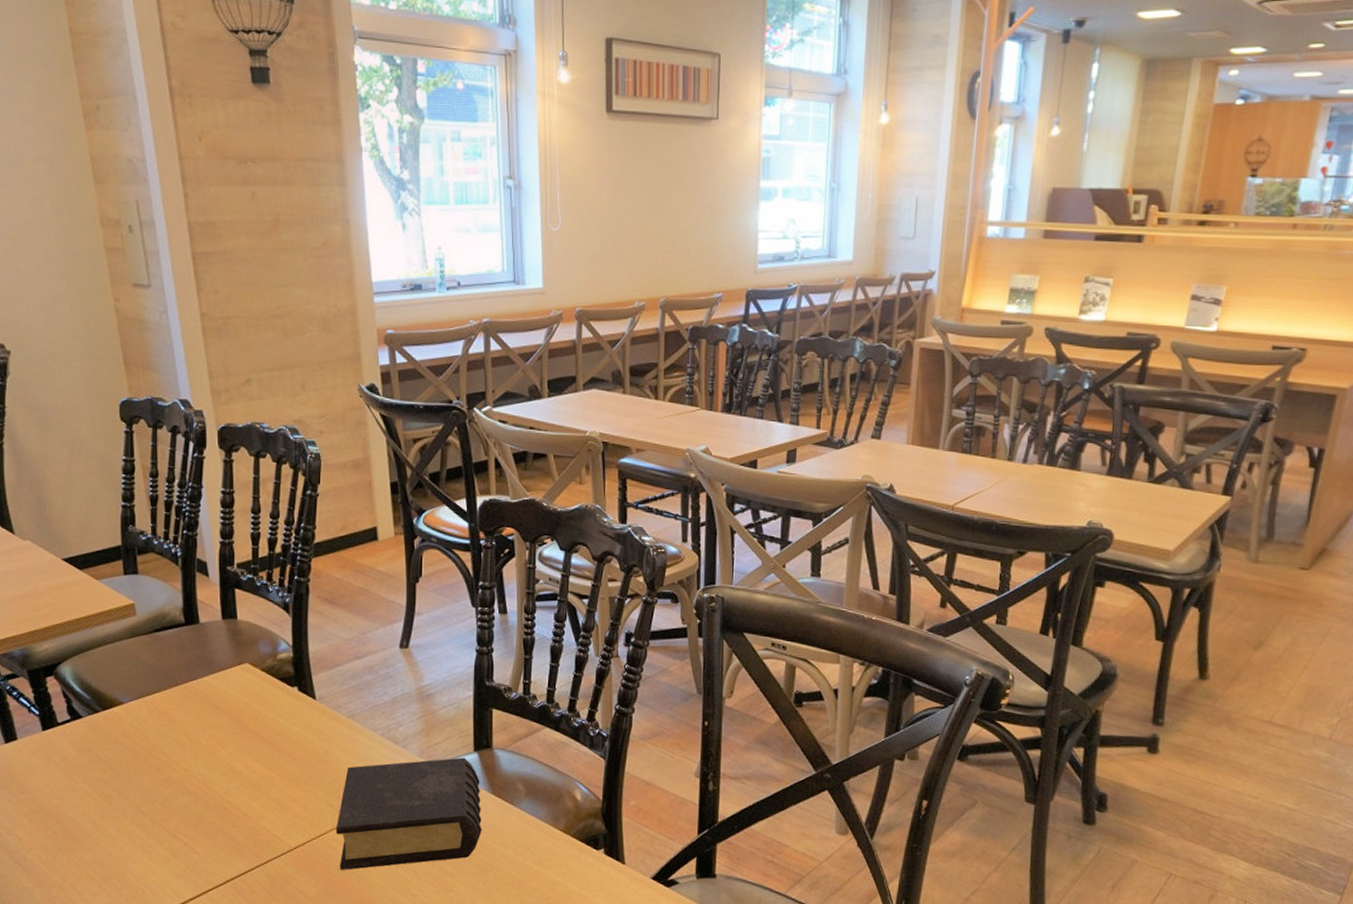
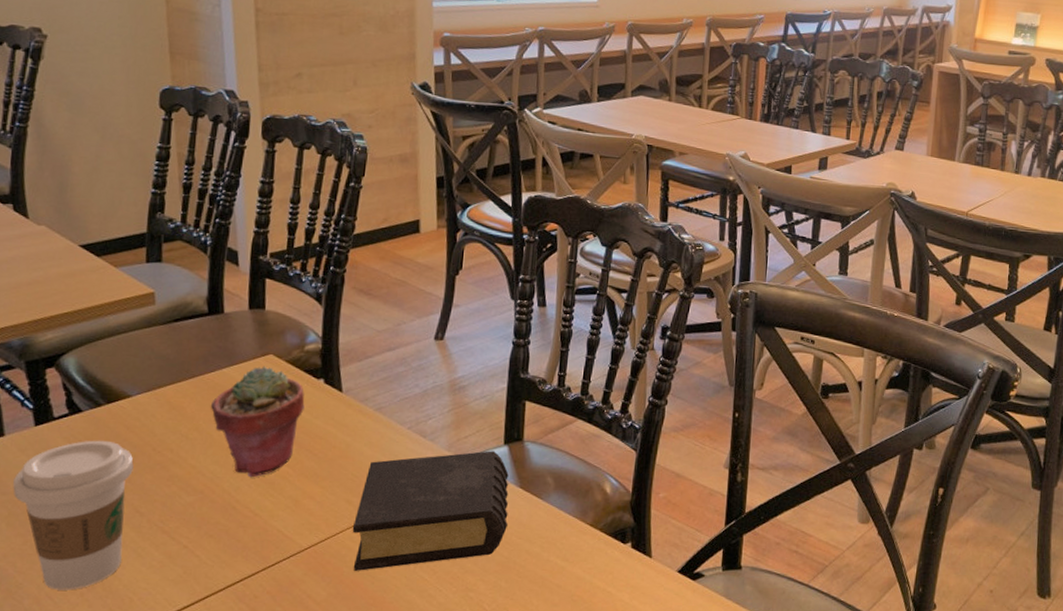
coffee cup: none [30,744,133,881] -> present [13,440,134,590]
potted succulent: none [196,674,282,780] -> present [211,366,305,477]

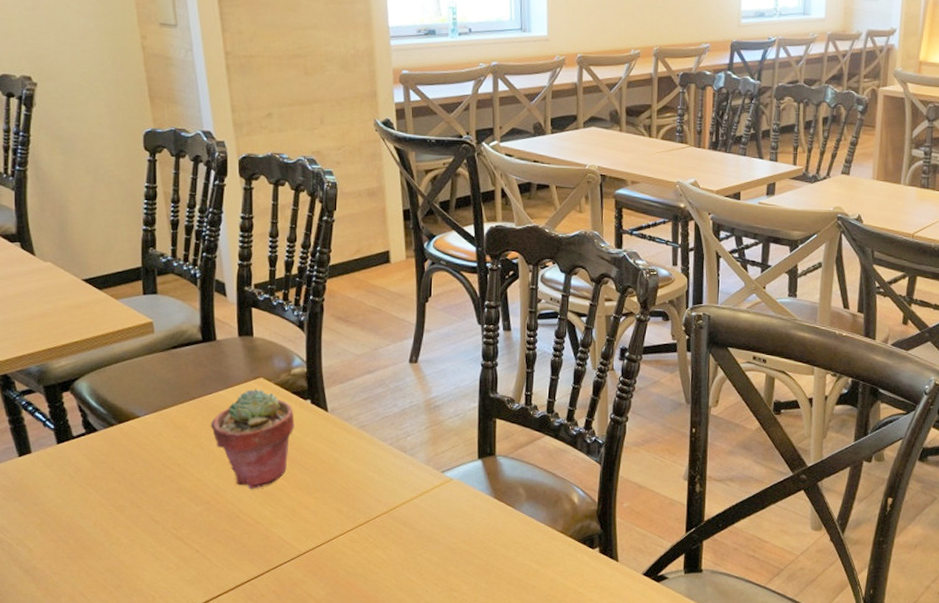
coffee cup: present [13,440,134,590] -> none [43,456,146,589]
book: present [352,451,509,571] -> none [344,464,485,573]

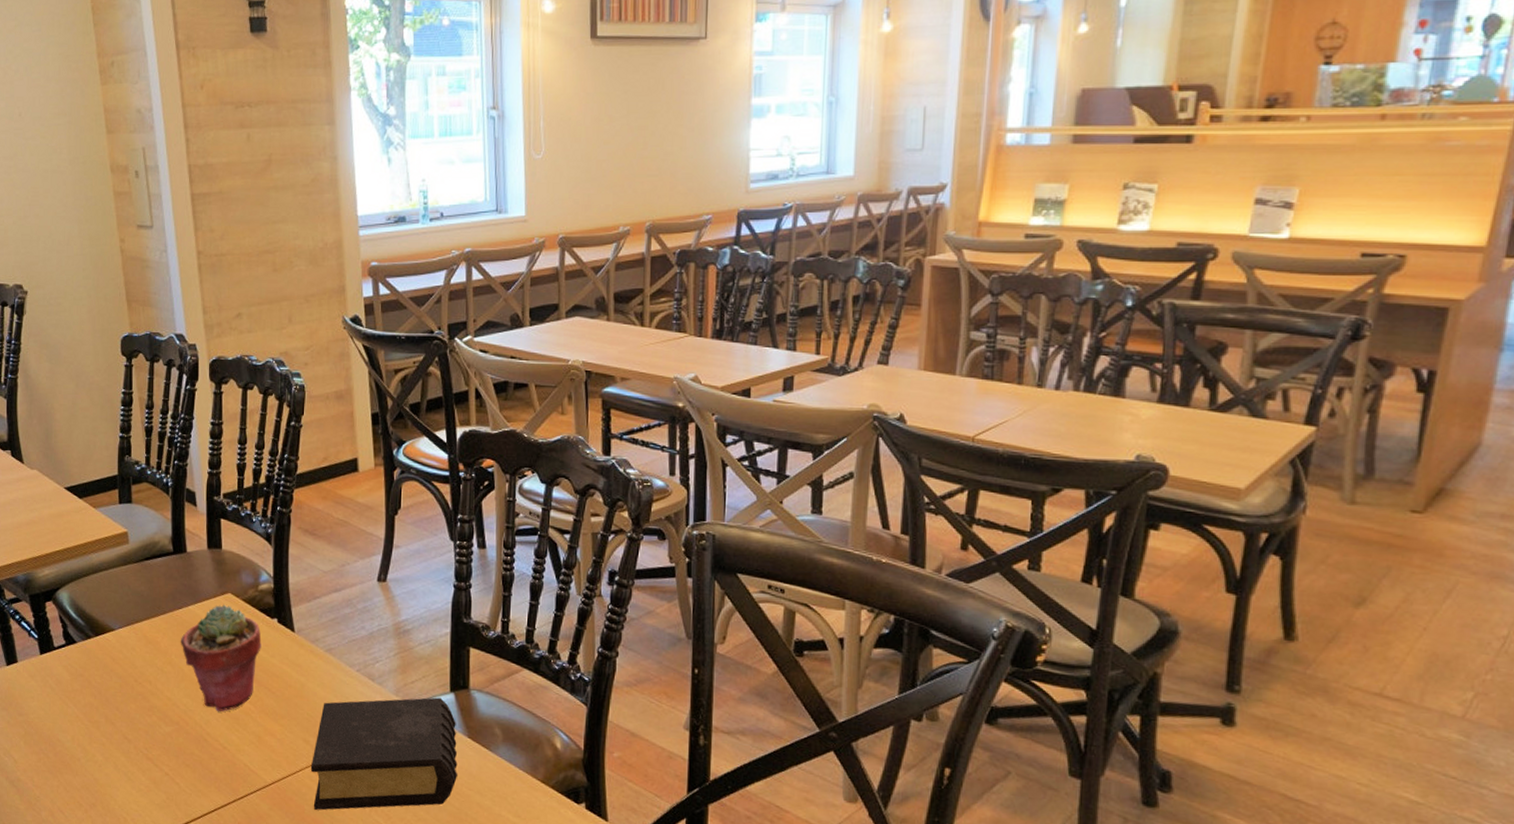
book: none [344,464,485,573] -> present [310,697,458,810]

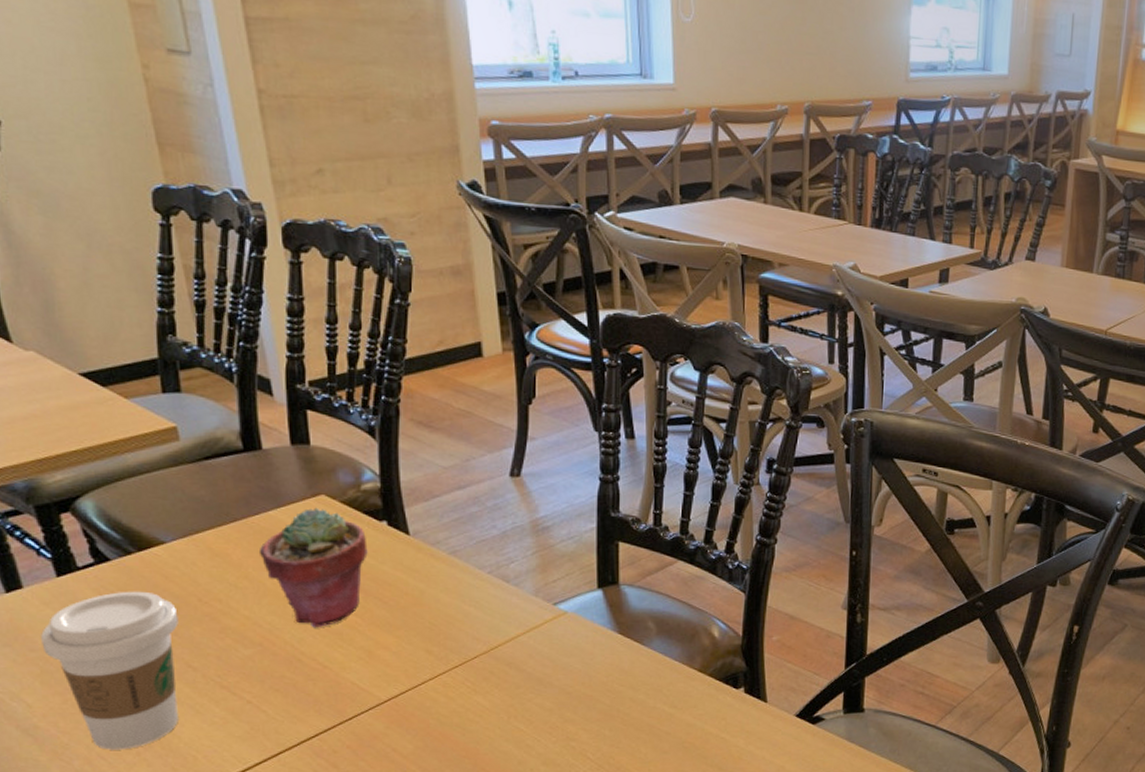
coffee cup: none [27,669,120,806] -> present [41,591,179,750]
book: present [310,697,458,810] -> none [435,595,607,723]

